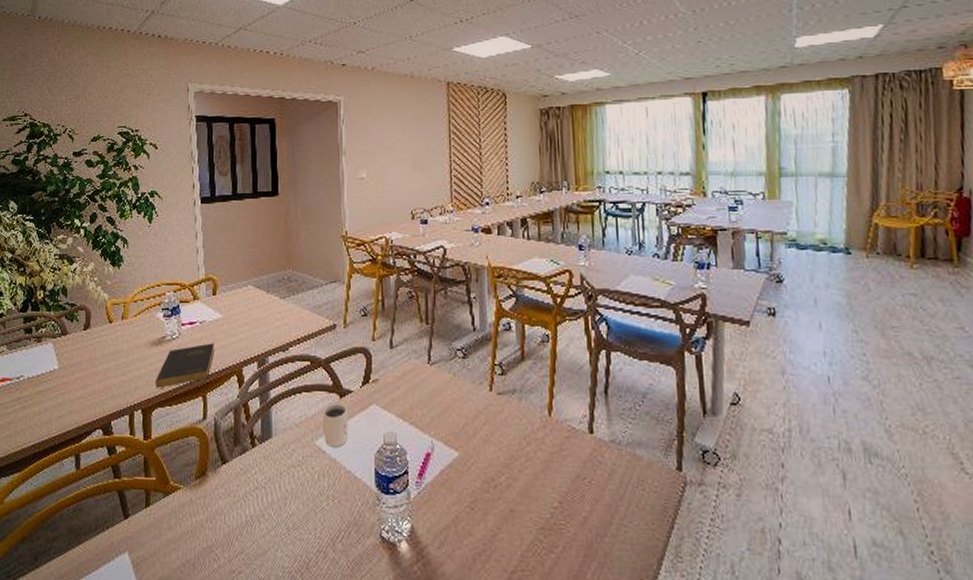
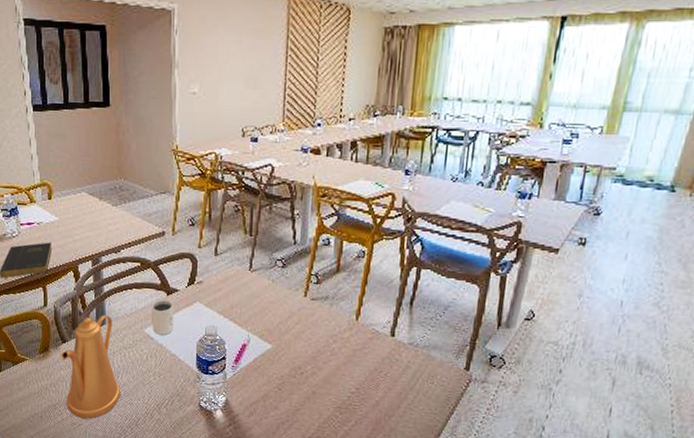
coffee pot: none [220,425,288,564] -> present [61,314,120,419]

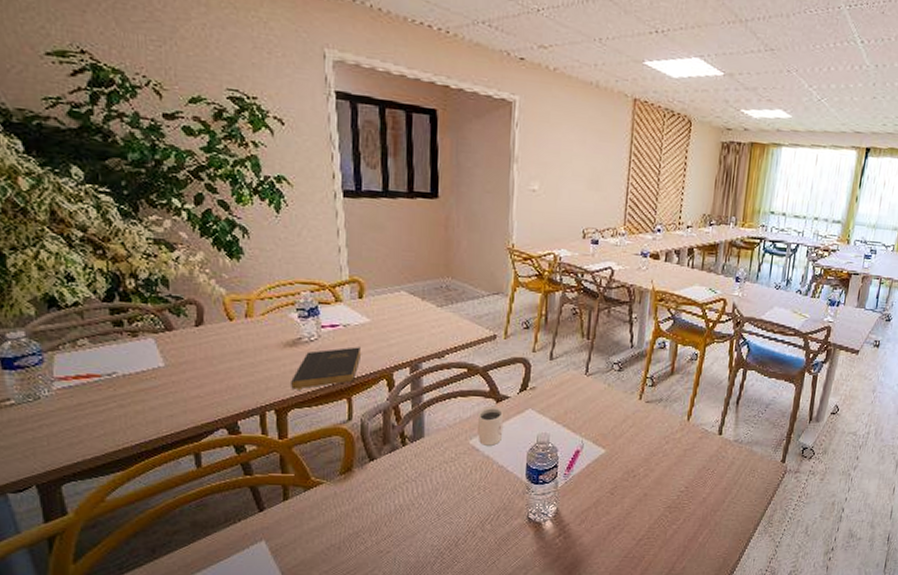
coffee pot: present [61,314,120,419] -> none [367,426,438,544]

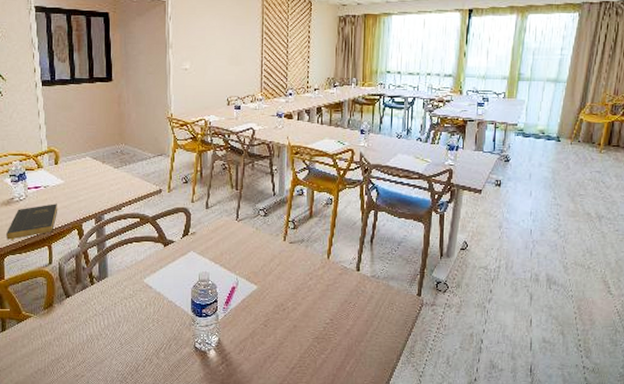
mug: present [478,407,504,446] -> none [150,250,171,284]

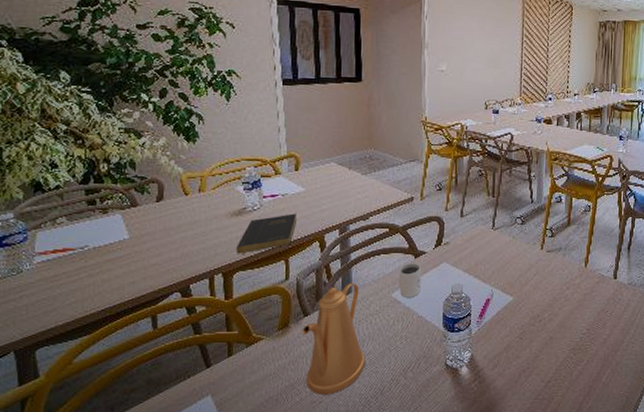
coffee pot: none [65,268,121,369] -> present [302,283,365,395]
mug: none [150,250,171,284] -> present [399,262,422,298]

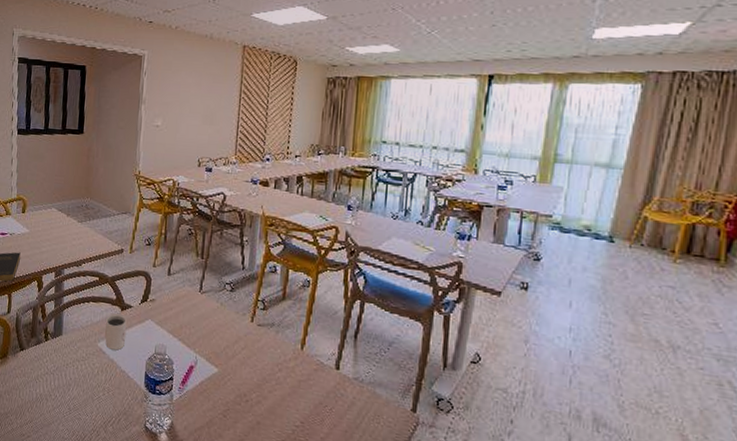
coffee pot: present [302,283,365,395] -> none [17,325,70,431]

